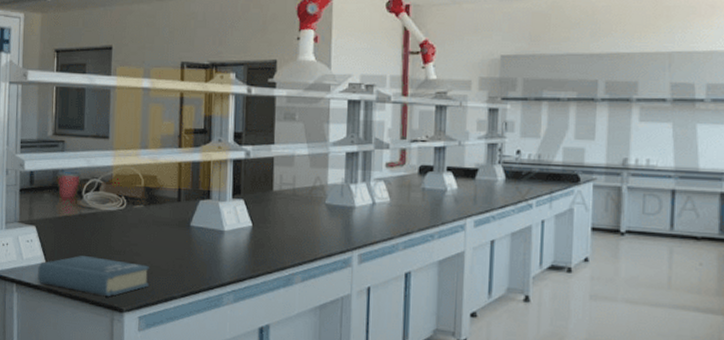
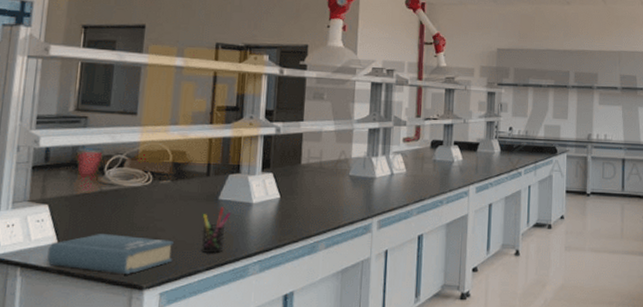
pen holder: none [175,234,204,281] -> present [201,207,232,254]

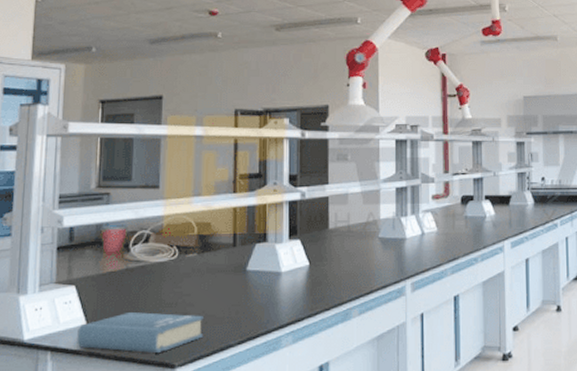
pen holder: present [201,207,232,254] -> none [231,278,261,327]

